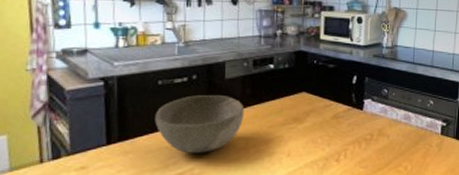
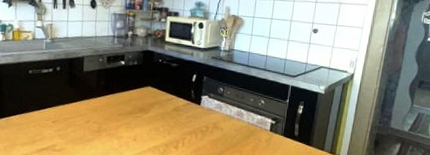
bowl: present [155,94,245,153] -> none [25,84,99,133]

